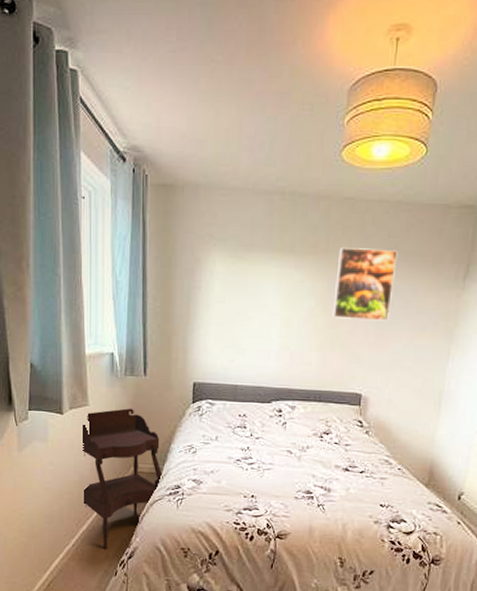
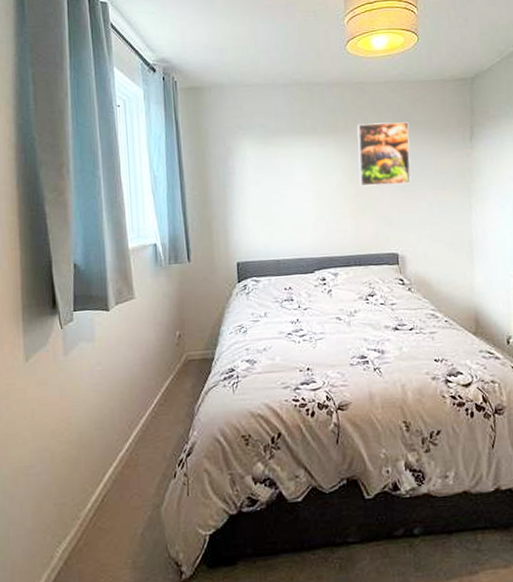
side table: present [83,408,163,550] -> none [130,296,216,450]

